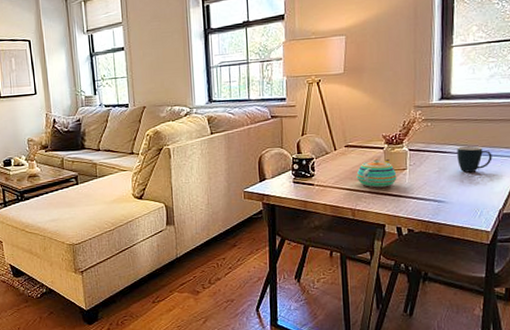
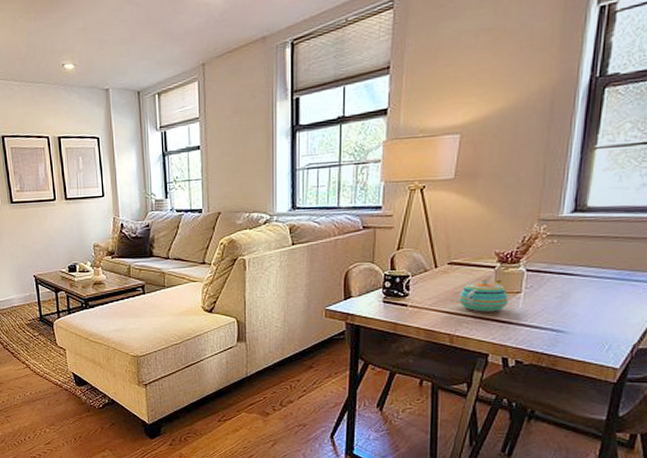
mug: present [457,145,492,173] -> none [586,268,633,299]

